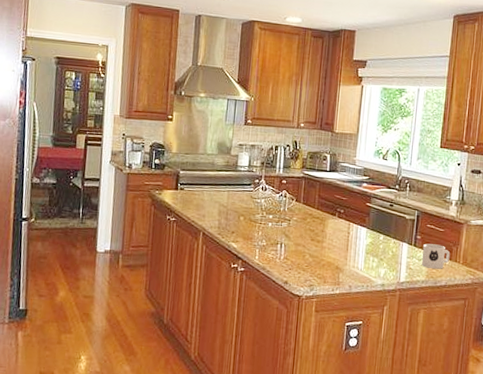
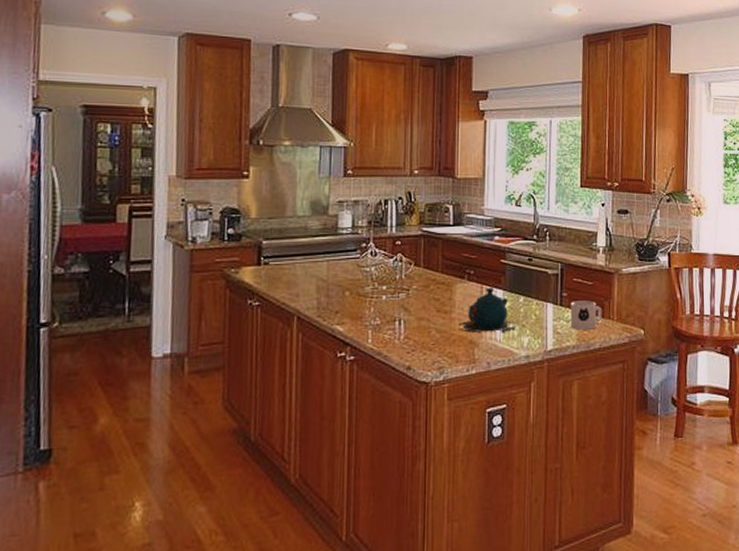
teapot: none [328,225,376,264] -> present [459,288,517,333]

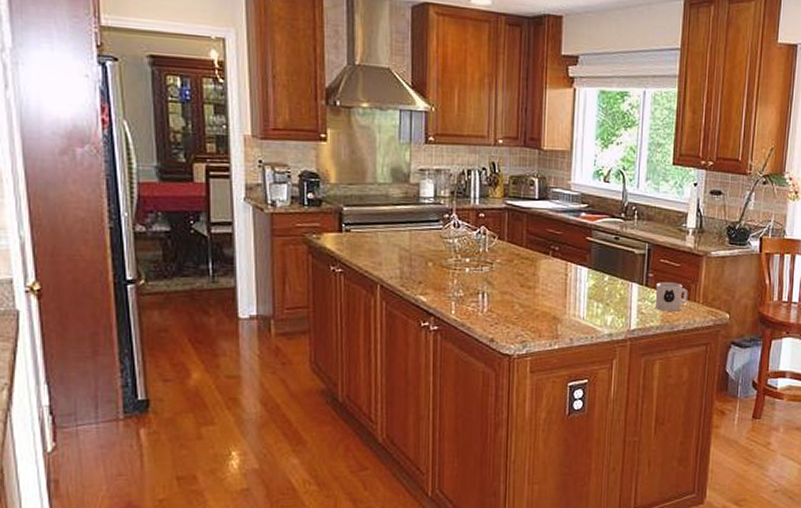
teapot: present [459,288,517,333] -> none [542,265,601,311]

